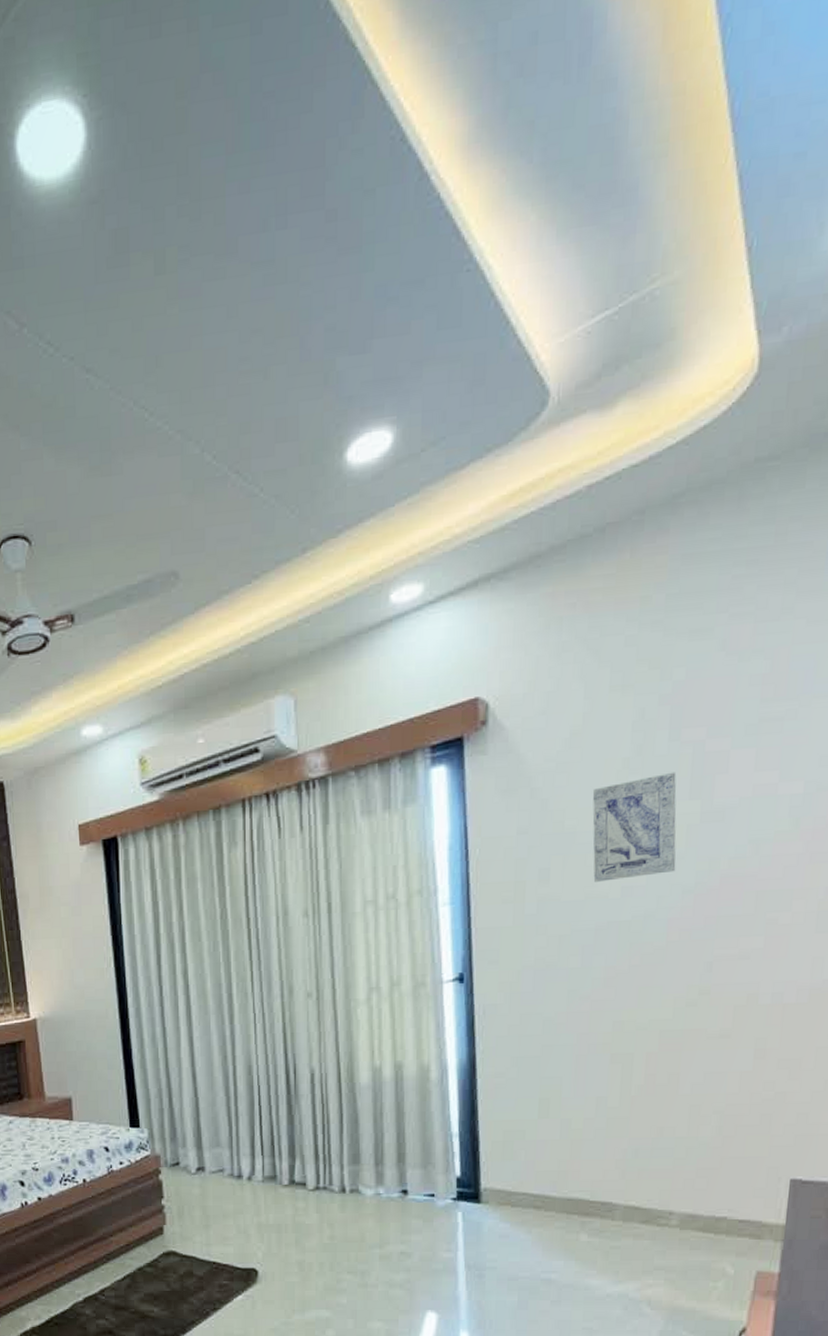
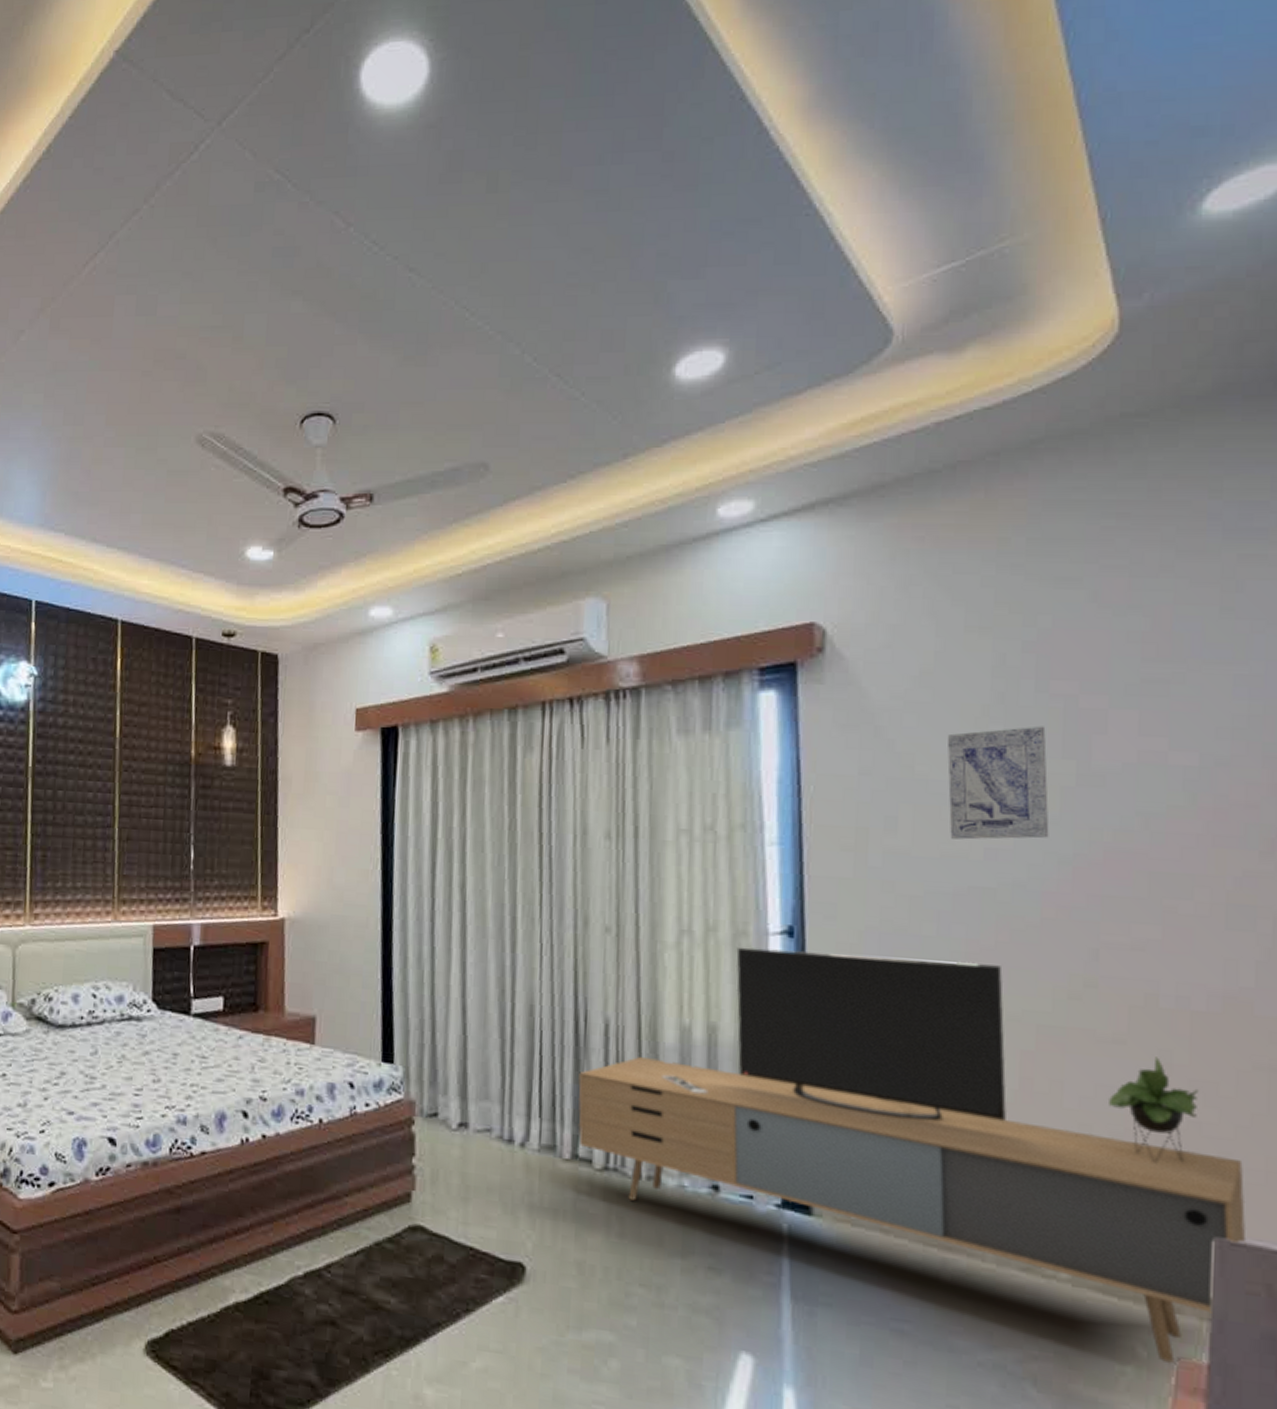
media console: none [292,985,816,1277] -> present [577,947,1247,1364]

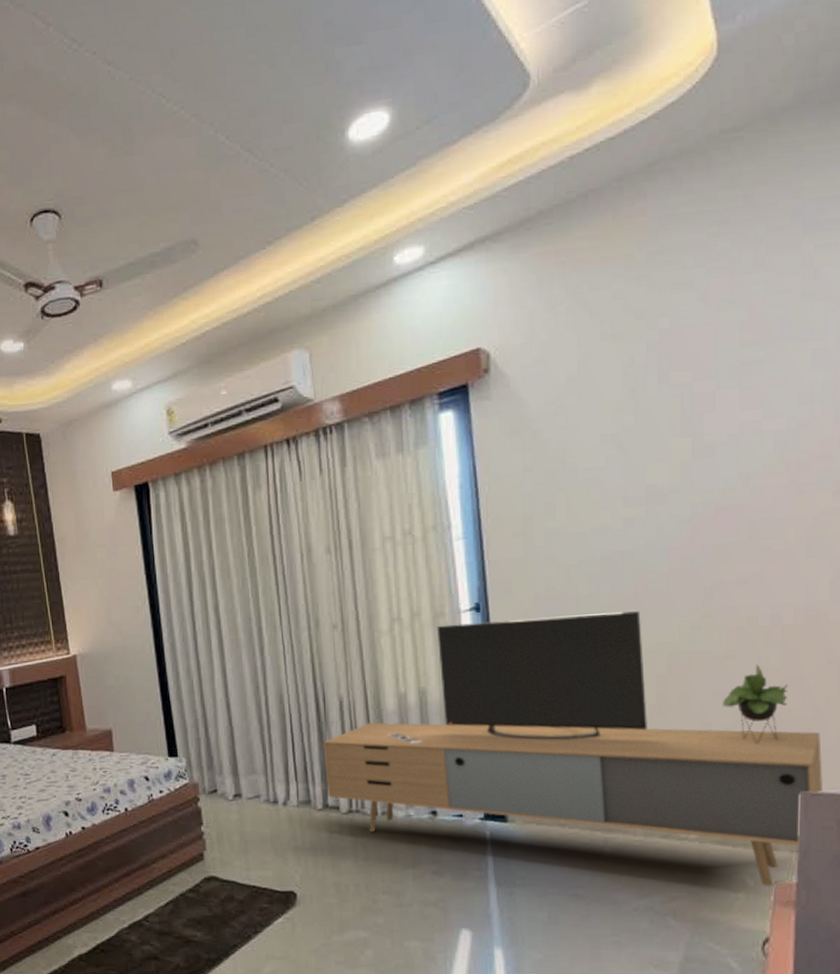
wall art: present [947,726,1049,840] -> none [590,412,673,515]

